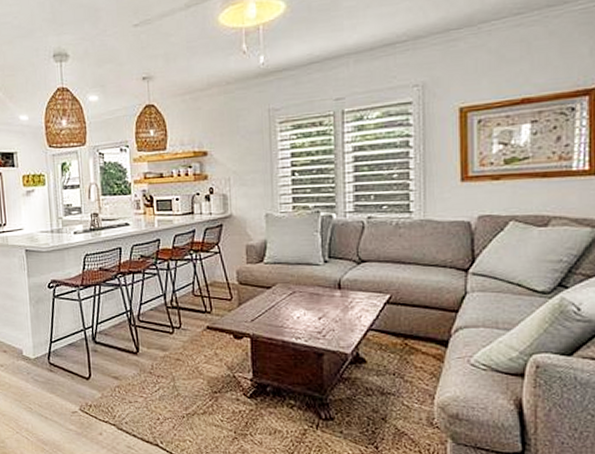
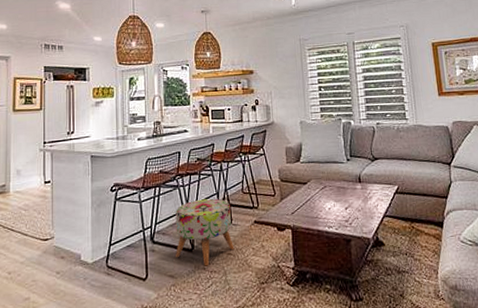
ottoman: none [118,300,184,370] -> present [175,198,235,266]

